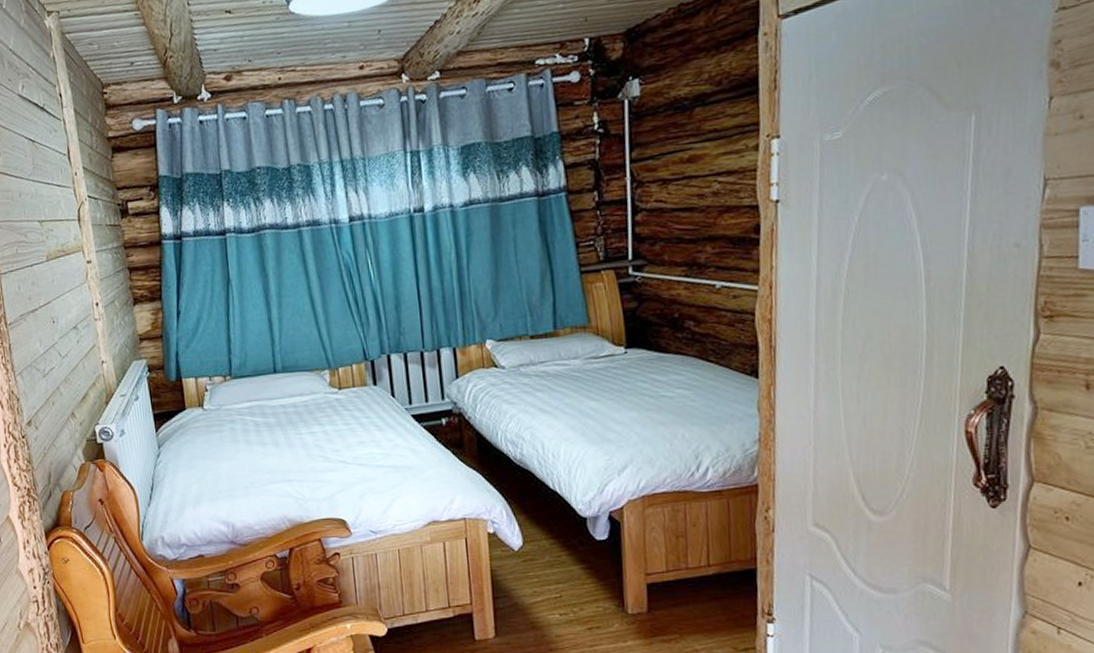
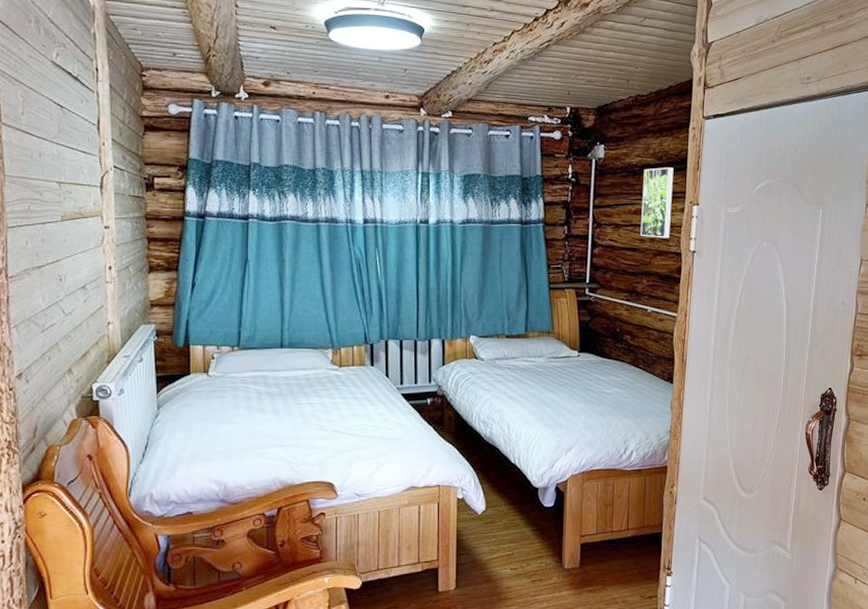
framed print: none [696,92,741,191] -> present [640,167,674,239]

